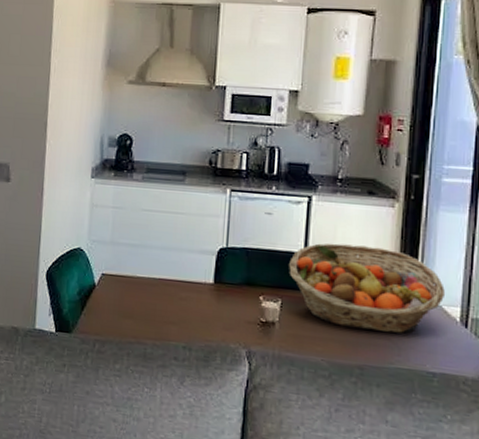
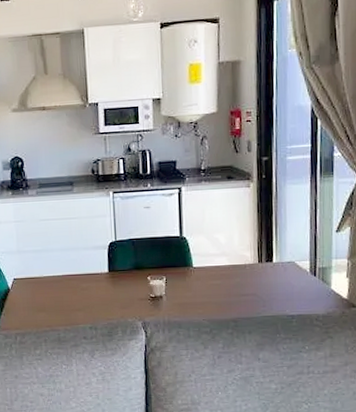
fruit basket: present [289,243,445,333] -> none [169,222,296,291]

